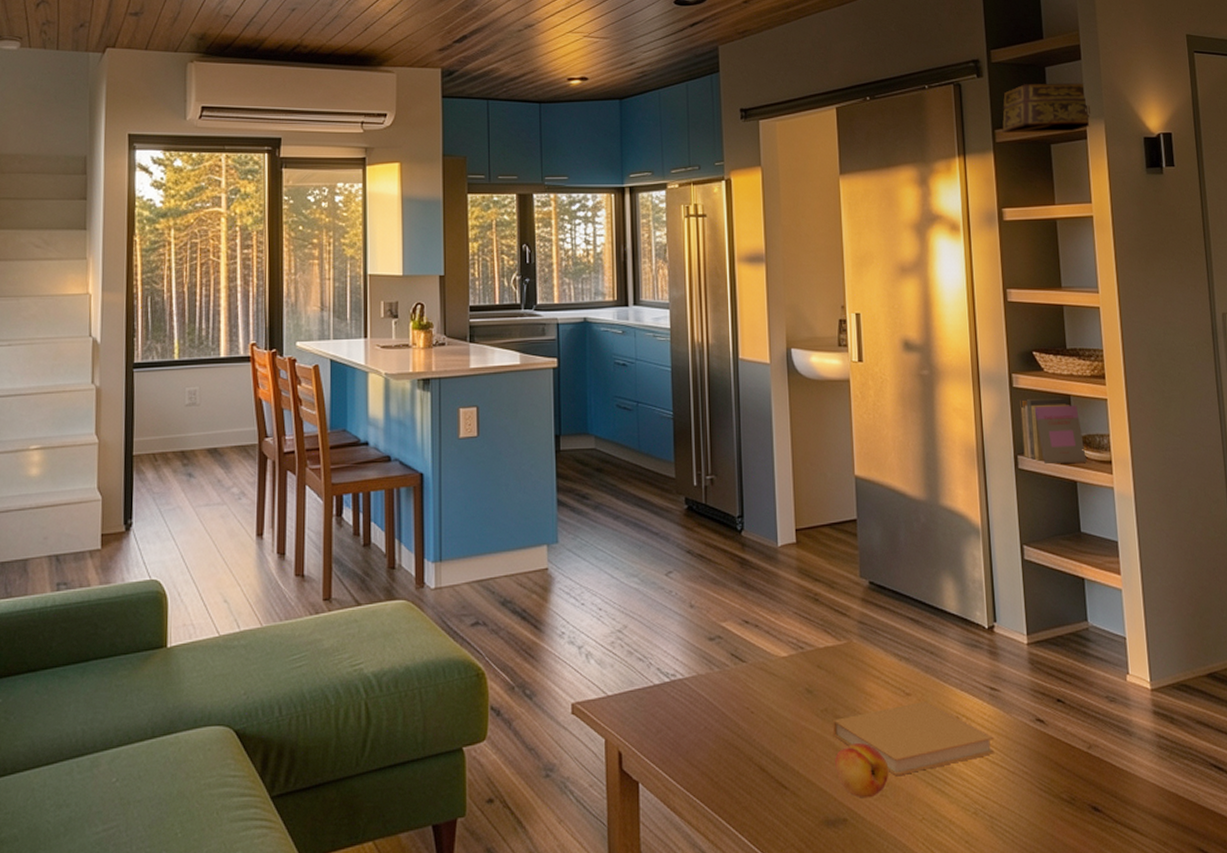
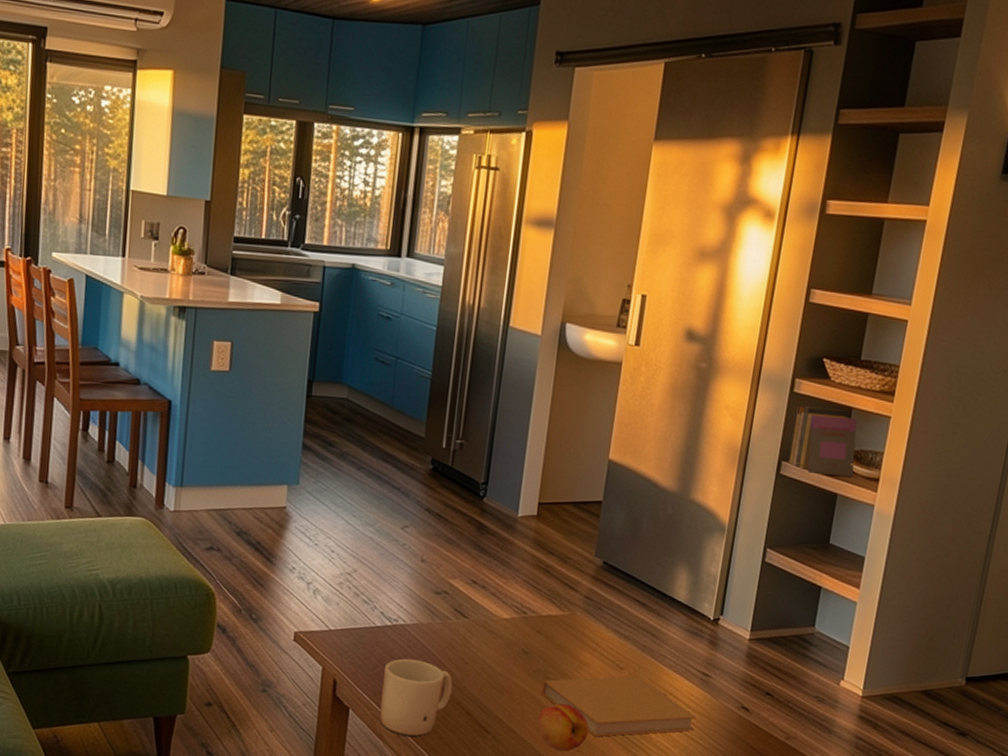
mug: none [670,716,742,806] -> present [379,658,453,737]
decorative box: present [1002,83,1091,132] -> none [848,59,958,122]

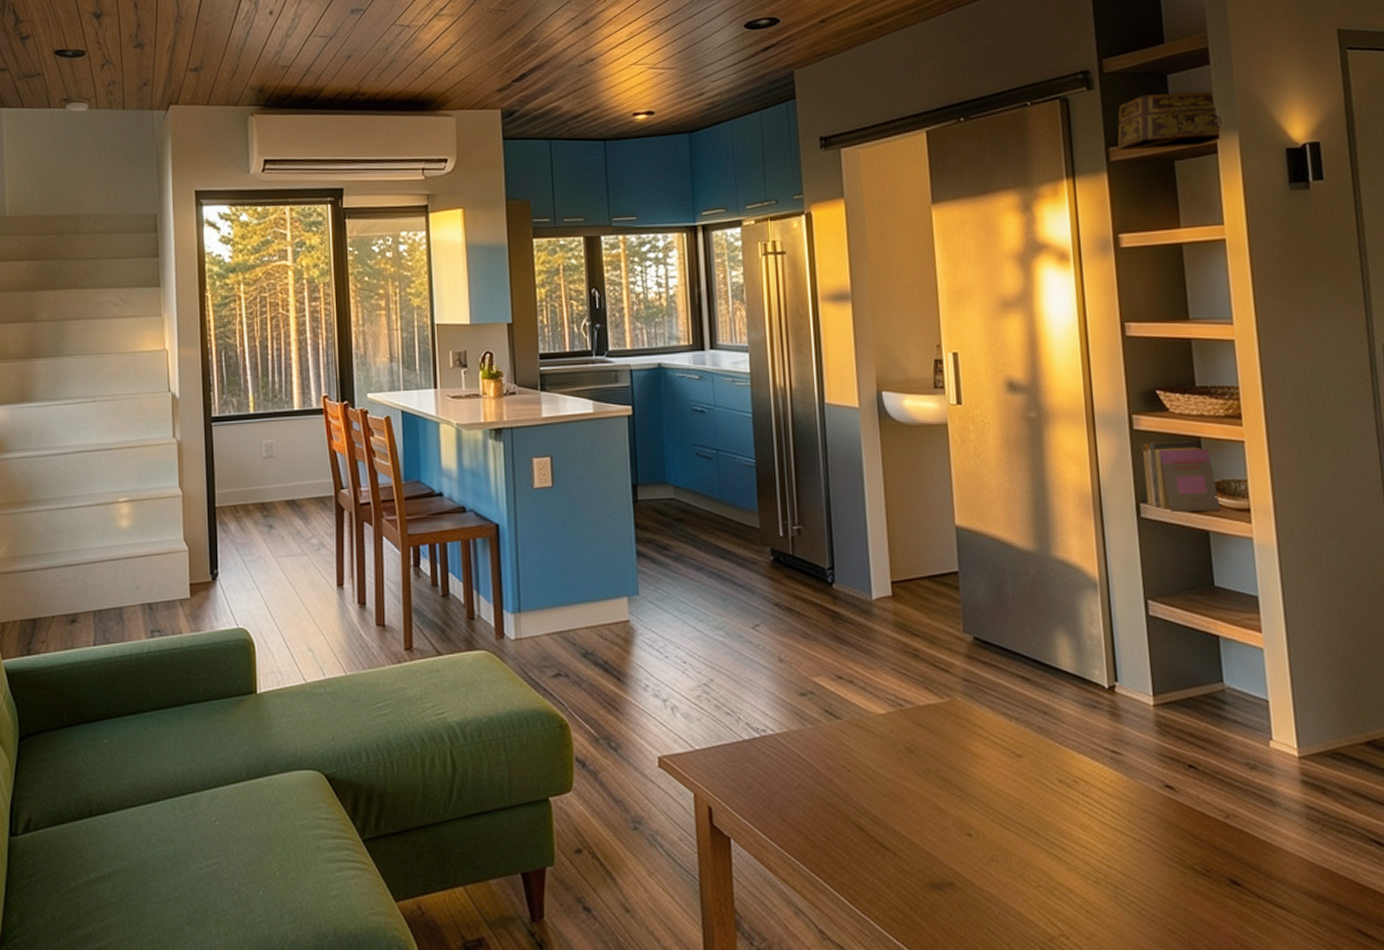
mug: present [379,658,453,737] -> none [761,773,839,863]
fruit: present [538,702,590,752] -> none [940,804,1000,863]
book: present [540,676,696,737] -> none [936,764,1118,841]
decorative box: none [848,59,958,122] -> present [1117,90,1223,150]

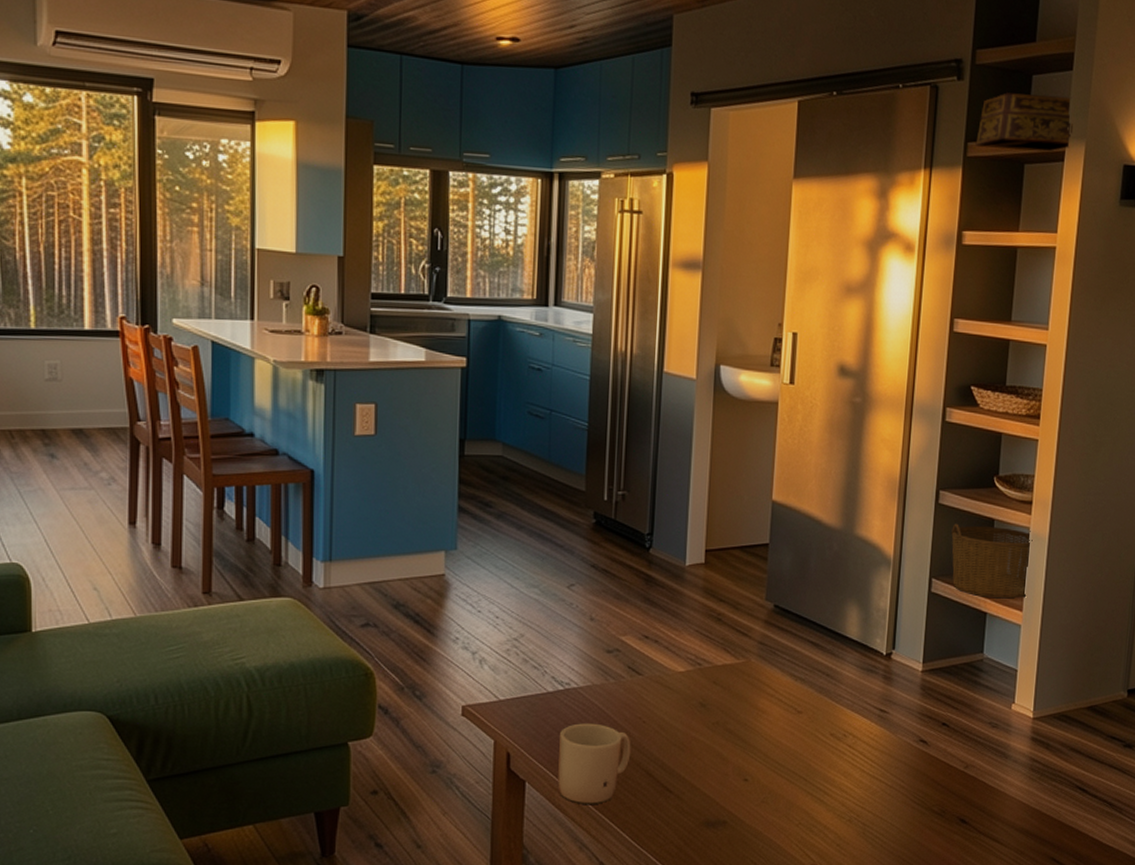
mug: none [761,773,839,863] -> present [558,723,631,804]
books: present [1142,441,1221,512] -> none [946,435,1008,501]
basket: none [1161,538,1264,619] -> present [951,523,1033,599]

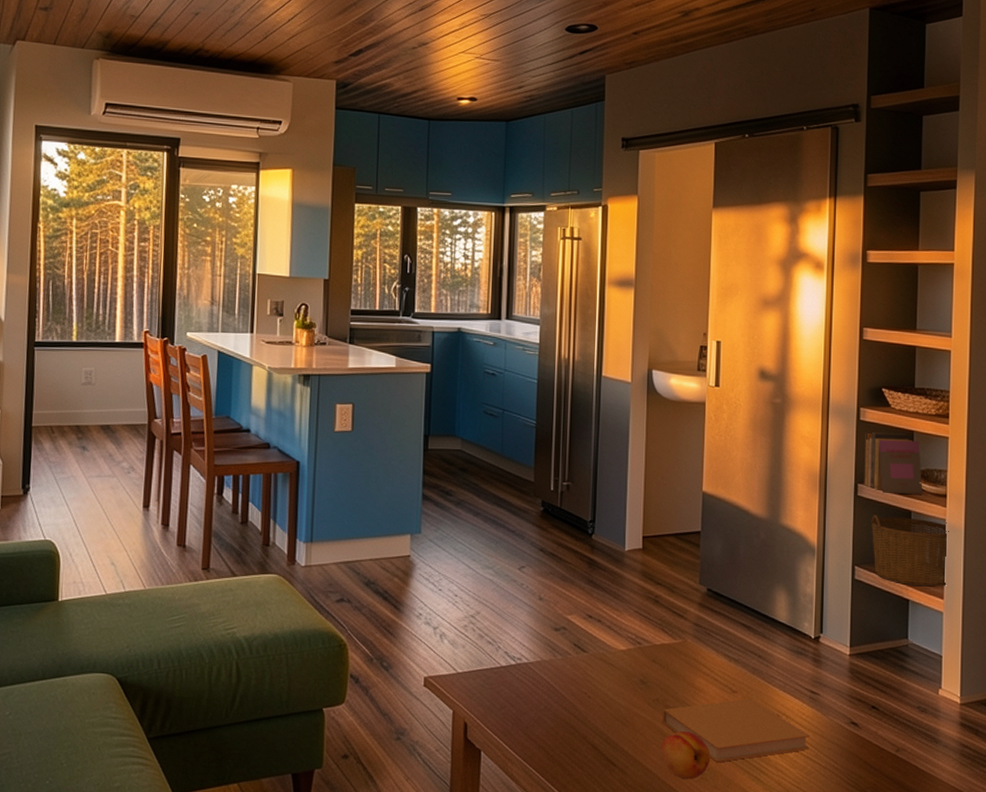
mug: present [558,723,631,804] -> none [510,696,578,775]
book: none [721,720,877,786] -> present [662,699,810,763]
fruit: none [721,753,773,804] -> present [662,730,711,780]
books: none [946,435,1008,501] -> present [864,432,923,494]
decorative box: present [975,92,1074,152] -> none [874,131,963,181]

